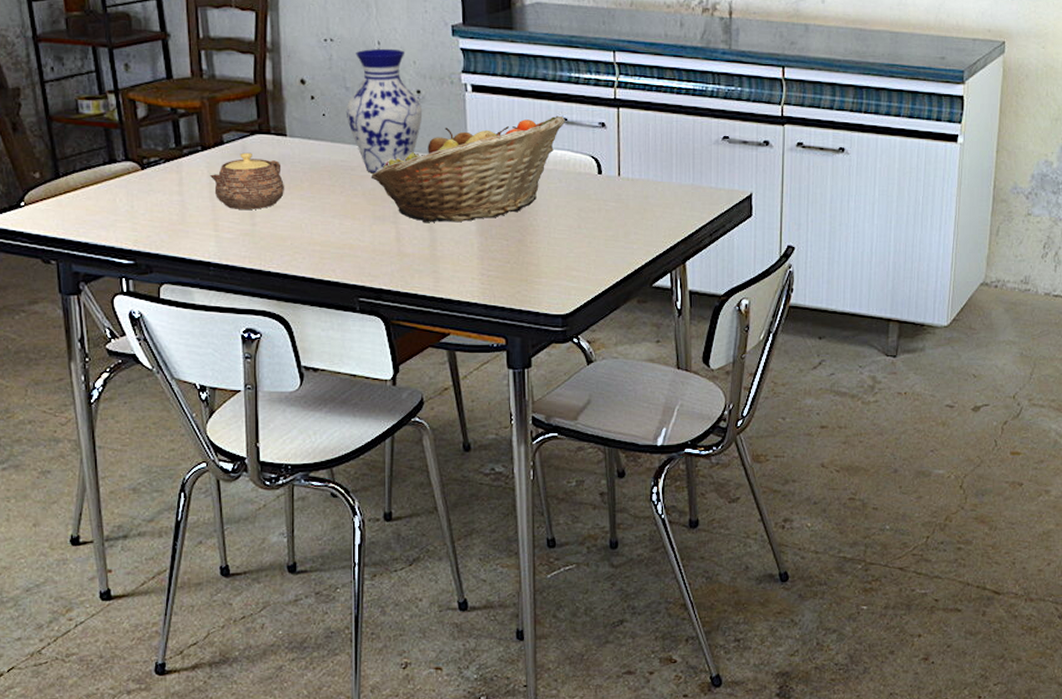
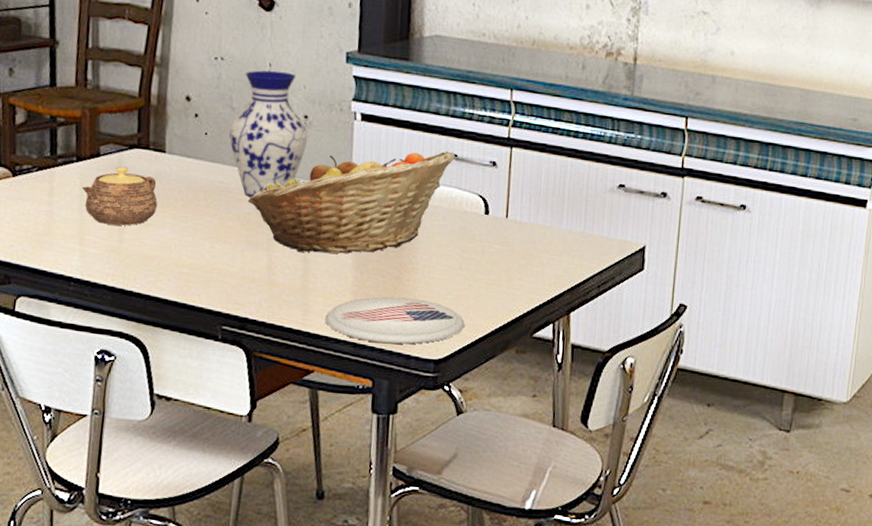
plate: none [456,259,588,303] -> present [325,296,465,345]

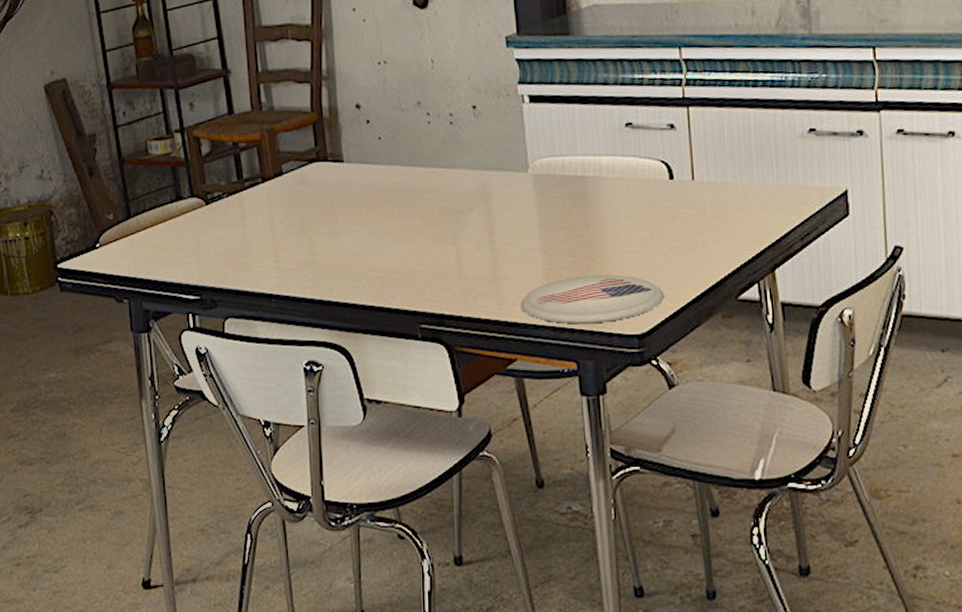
teapot: present [81,166,158,226] -> none [270,181,342,239]
vase: present [229,70,309,198] -> none [401,65,479,194]
fruit basket: present [247,151,456,254] -> none [428,120,631,242]

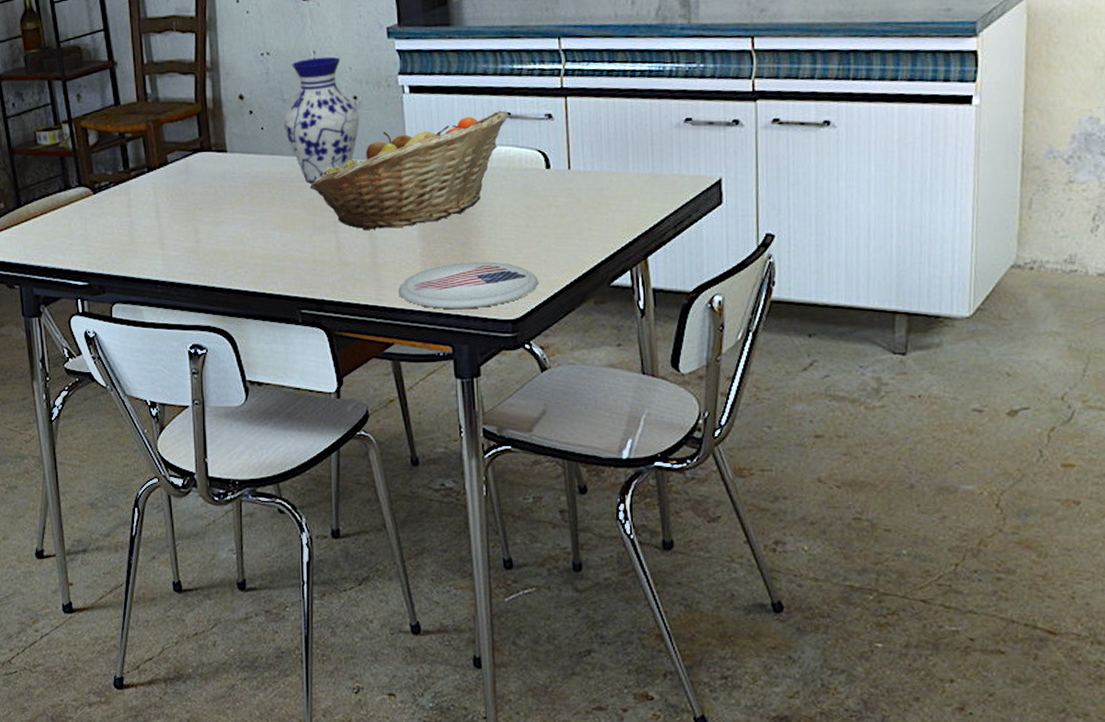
vase: none [401,65,479,194] -> present [283,56,360,184]
fruit basket: none [428,120,631,242] -> present [309,110,509,230]

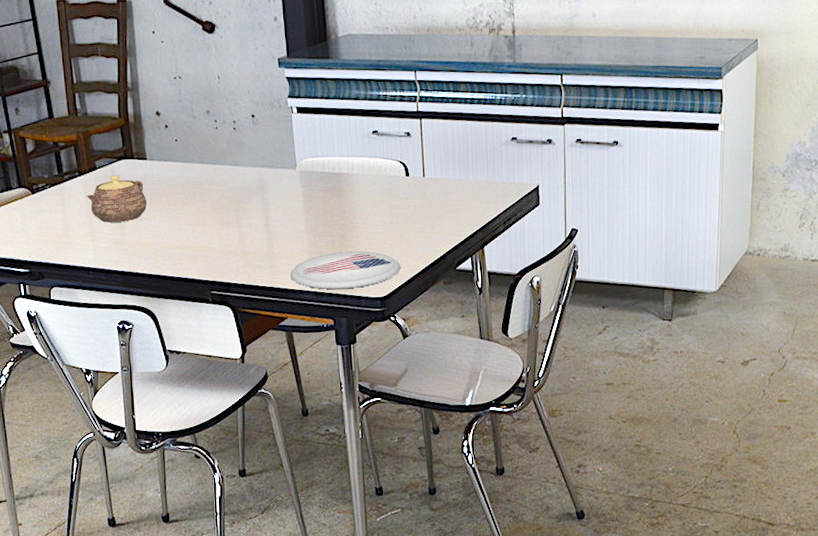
teapot: none [155,171,226,227] -> present [86,175,147,223]
vase: present [283,56,360,184] -> none [194,81,257,187]
fruit basket: present [309,110,509,230] -> none [216,128,377,225]

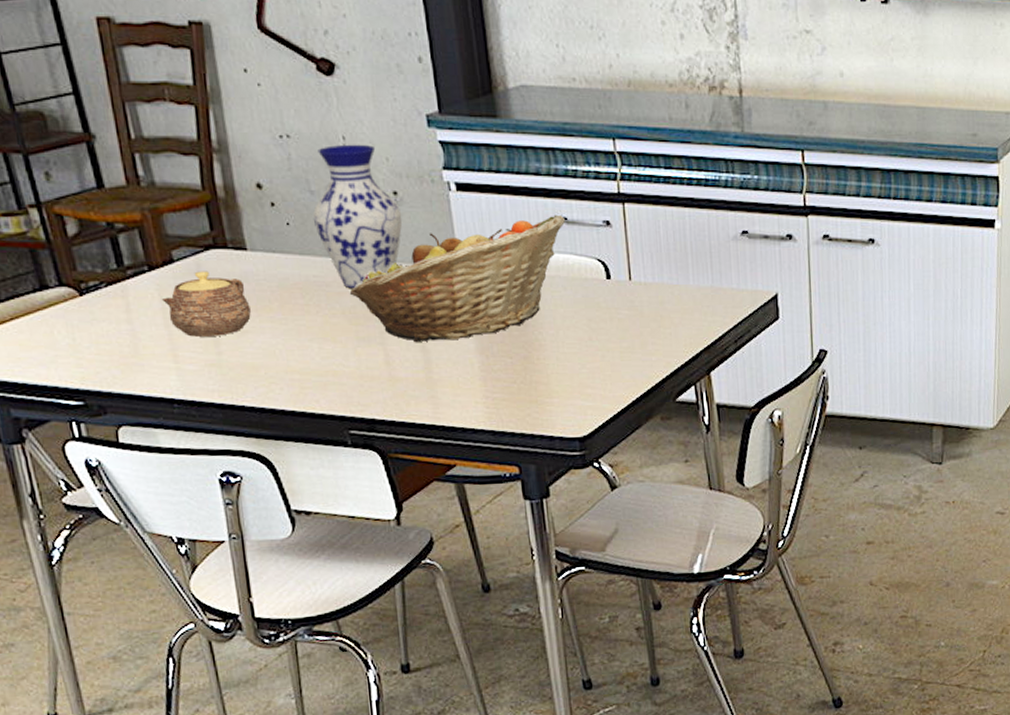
vase: none [194,81,257,187] -> present [313,144,403,289]
fruit basket: none [216,128,377,225] -> present [349,214,566,342]
plate: present [290,251,401,290] -> none [457,377,605,428]

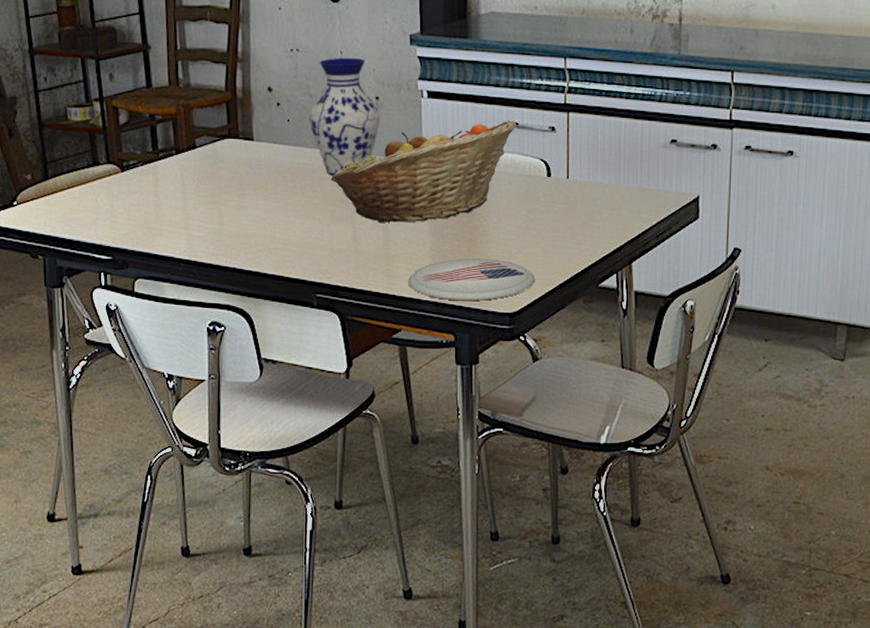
teapot: present [161,271,251,337] -> none [182,156,250,209]
plate: none [457,377,605,428] -> present [408,258,535,301]

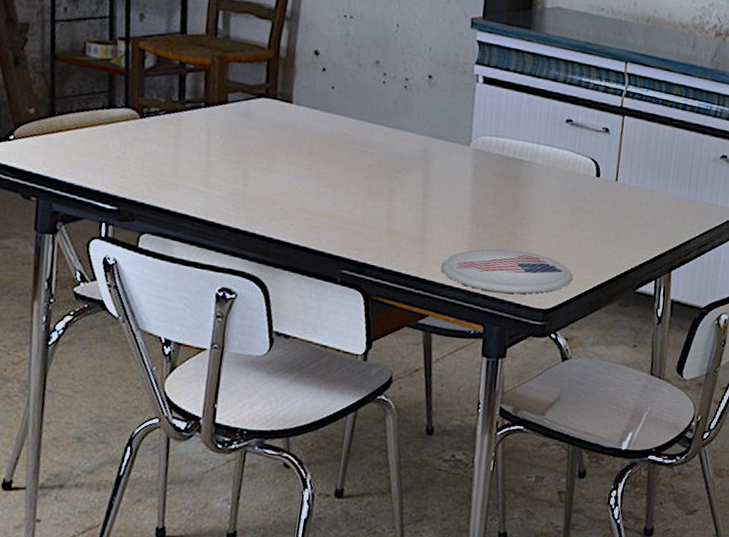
vase: present [309,57,381,176] -> none [355,30,432,150]
fruit basket: present [330,120,517,223] -> none [371,114,571,207]

